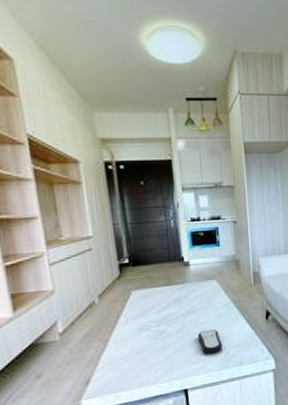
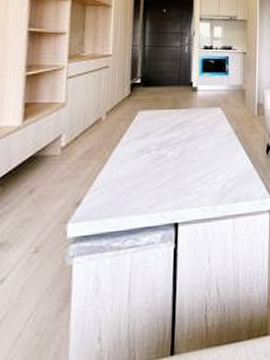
remote control: present [198,329,223,354] -> none [196,158,220,186]

